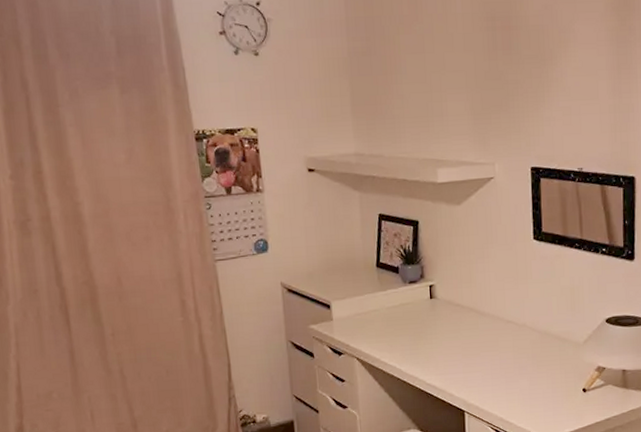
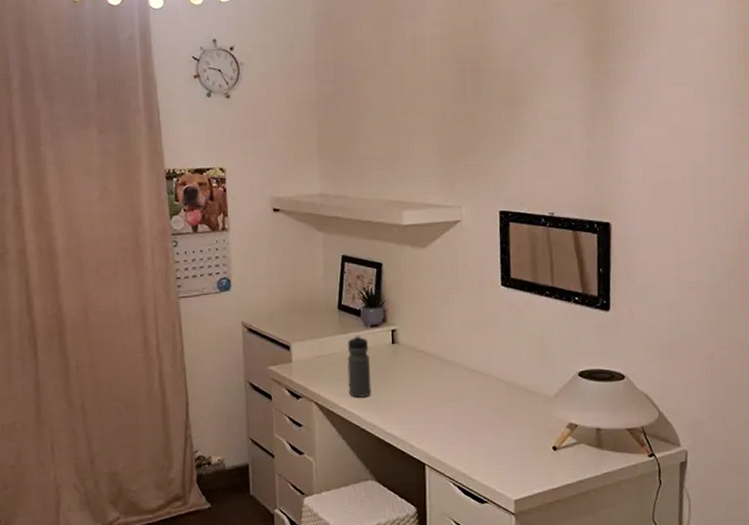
water bottle: none [386,291,412,352] -> present [347,335,372,398]

